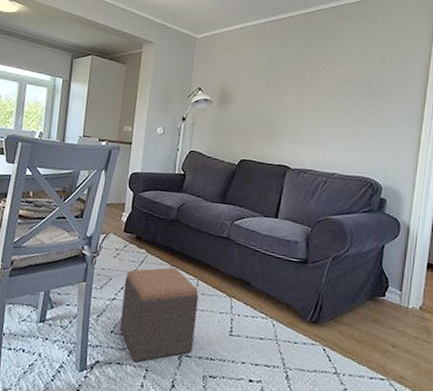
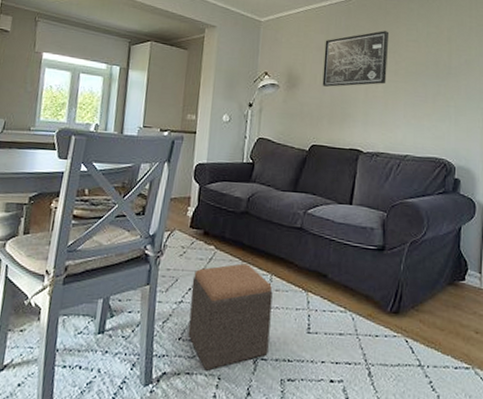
wall art: none [253,49,323,104] -> present [322,31,390,87]

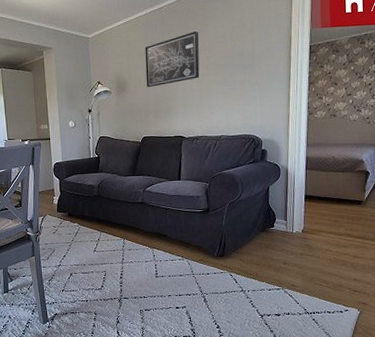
footstool: present [188,263,273,371] -> none [65,233,128,310]

